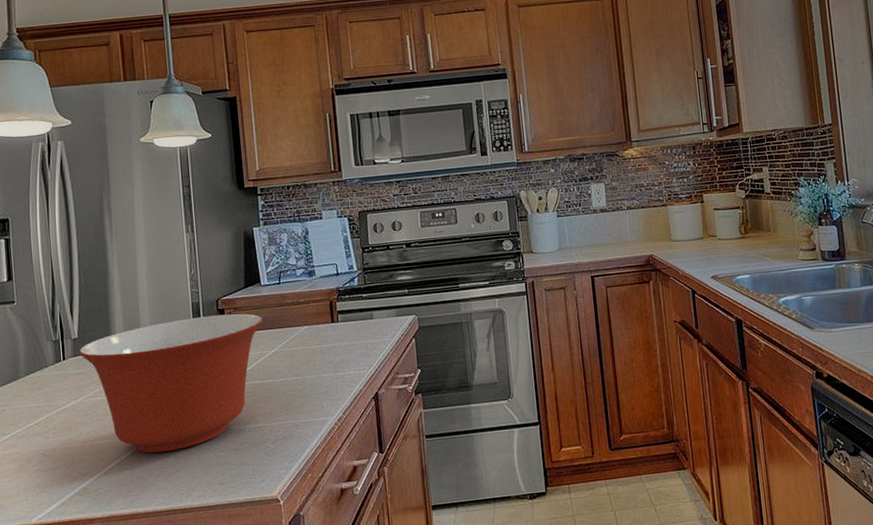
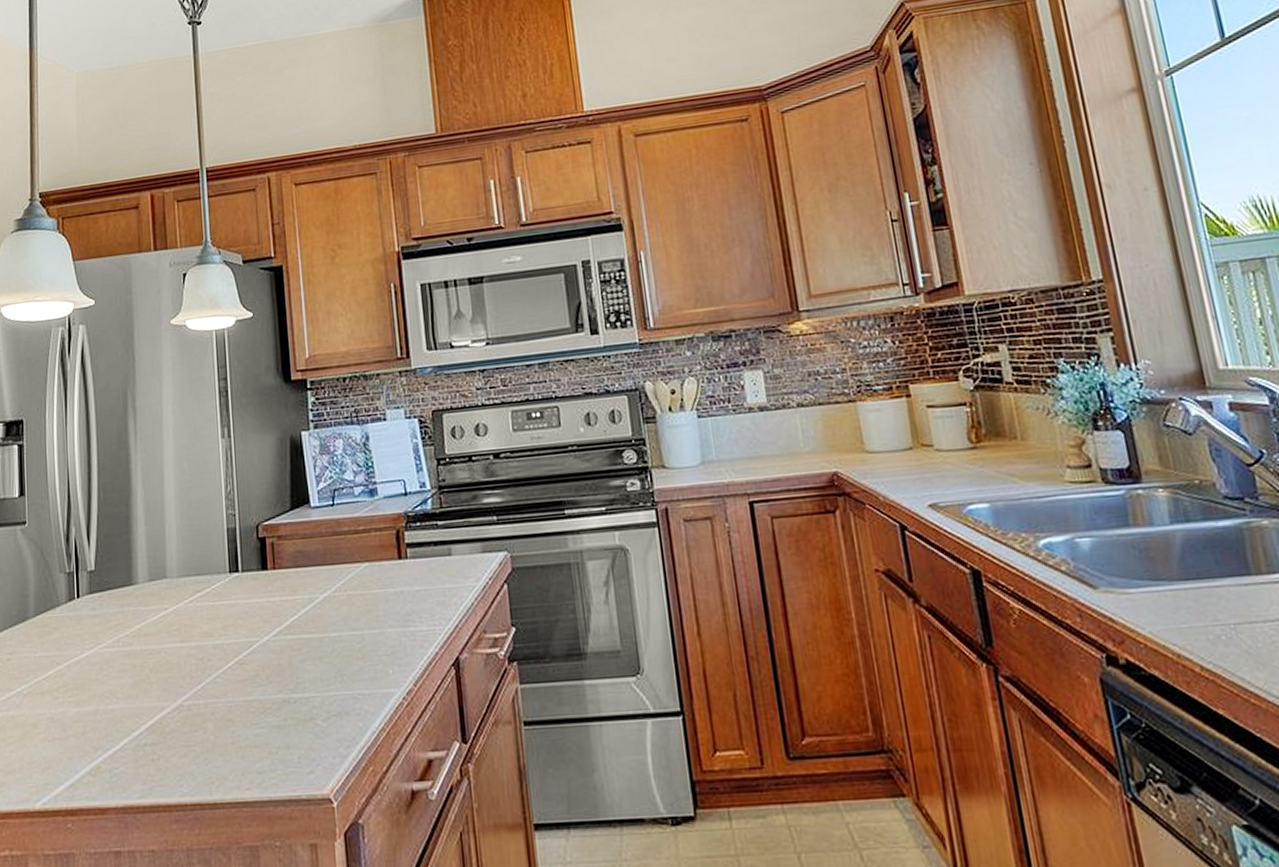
mixing bowl: present [78,313,264,453] -> none [94,543,313,725]

